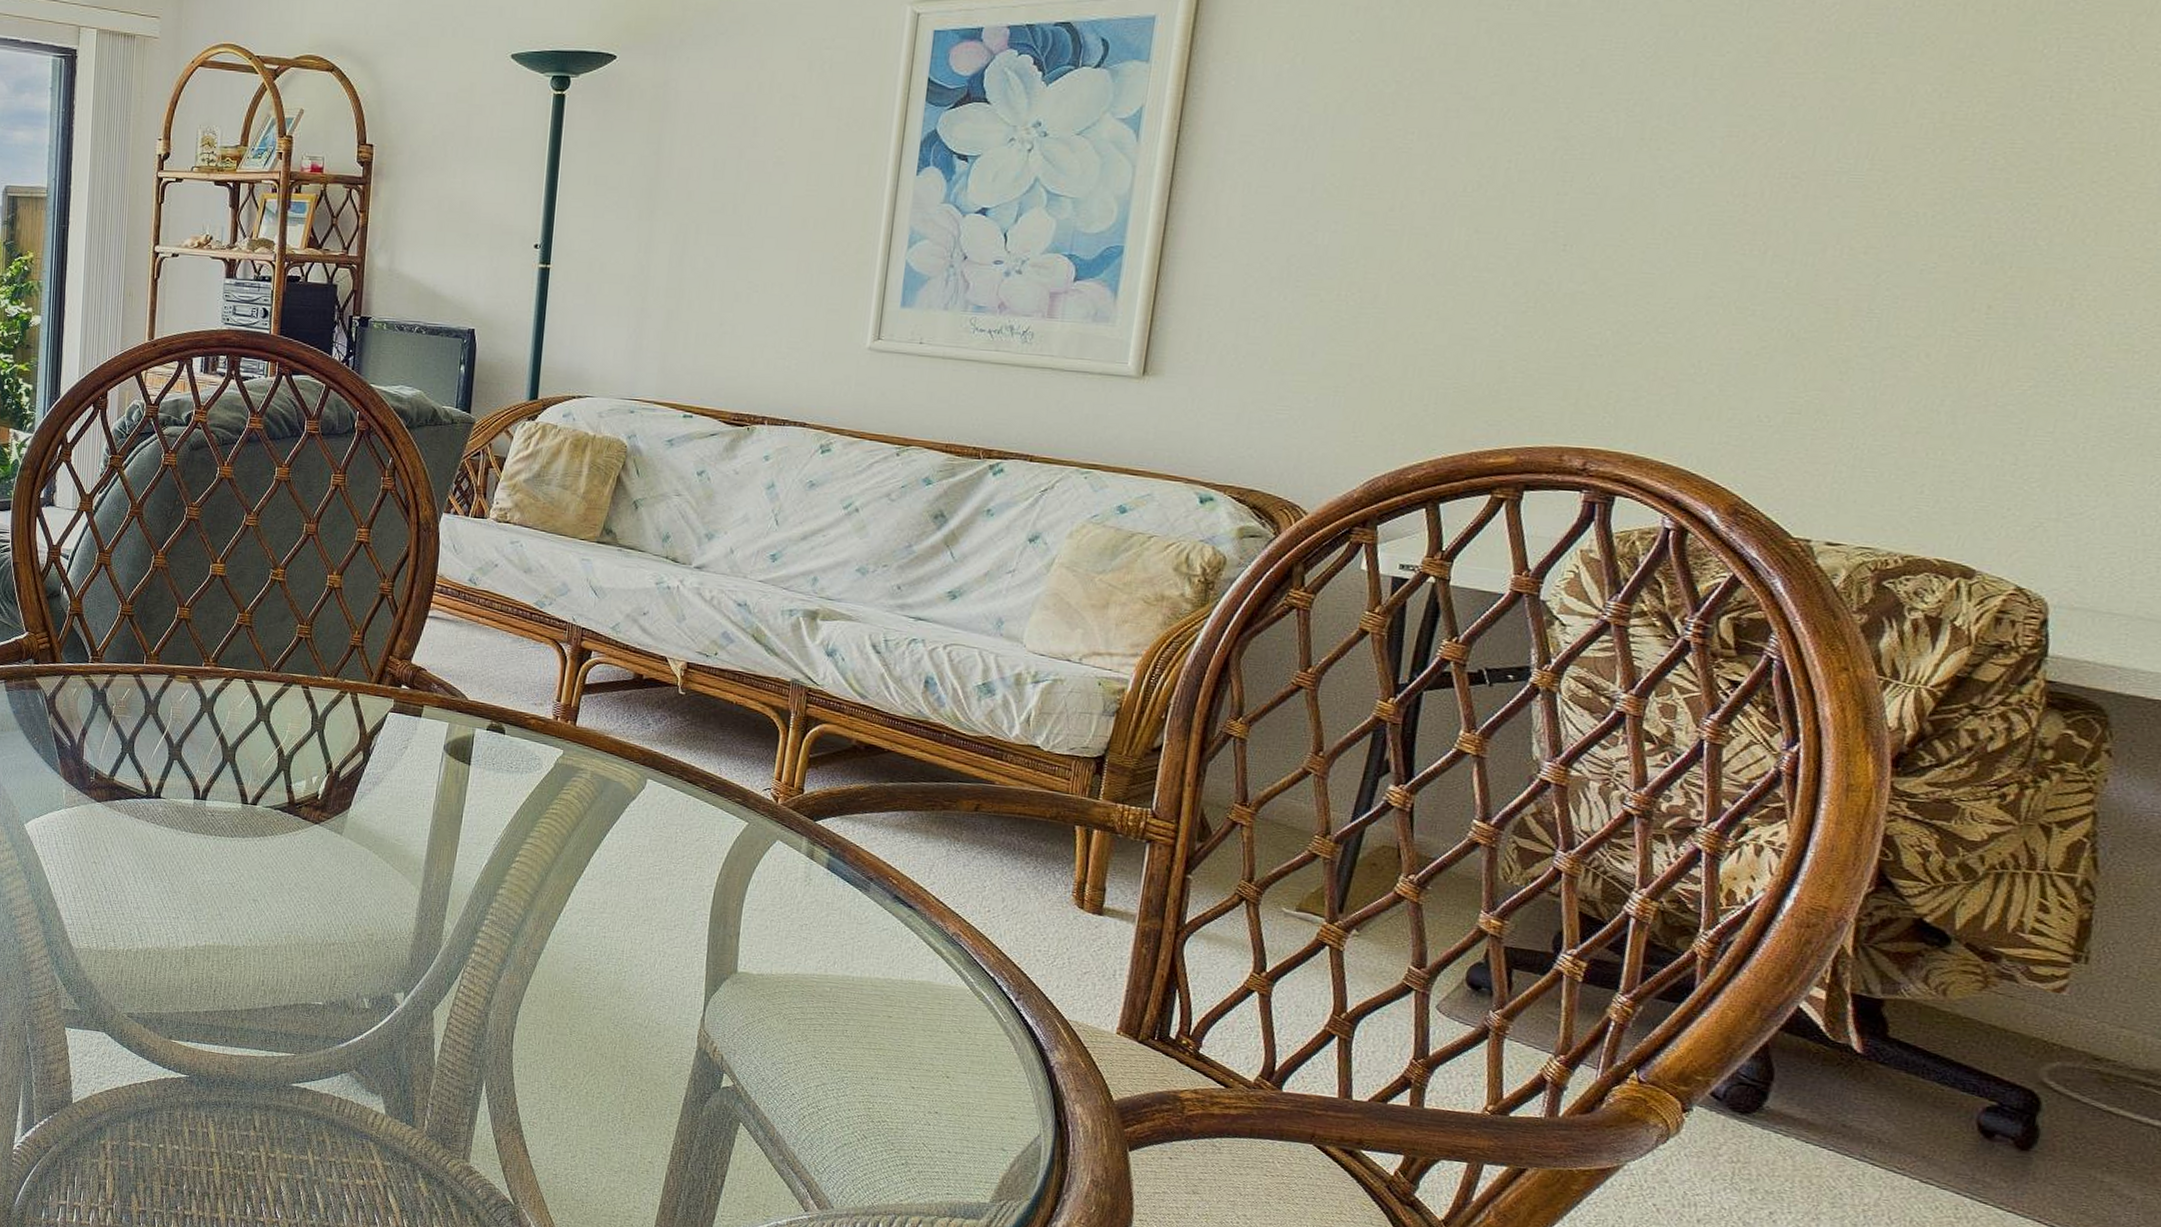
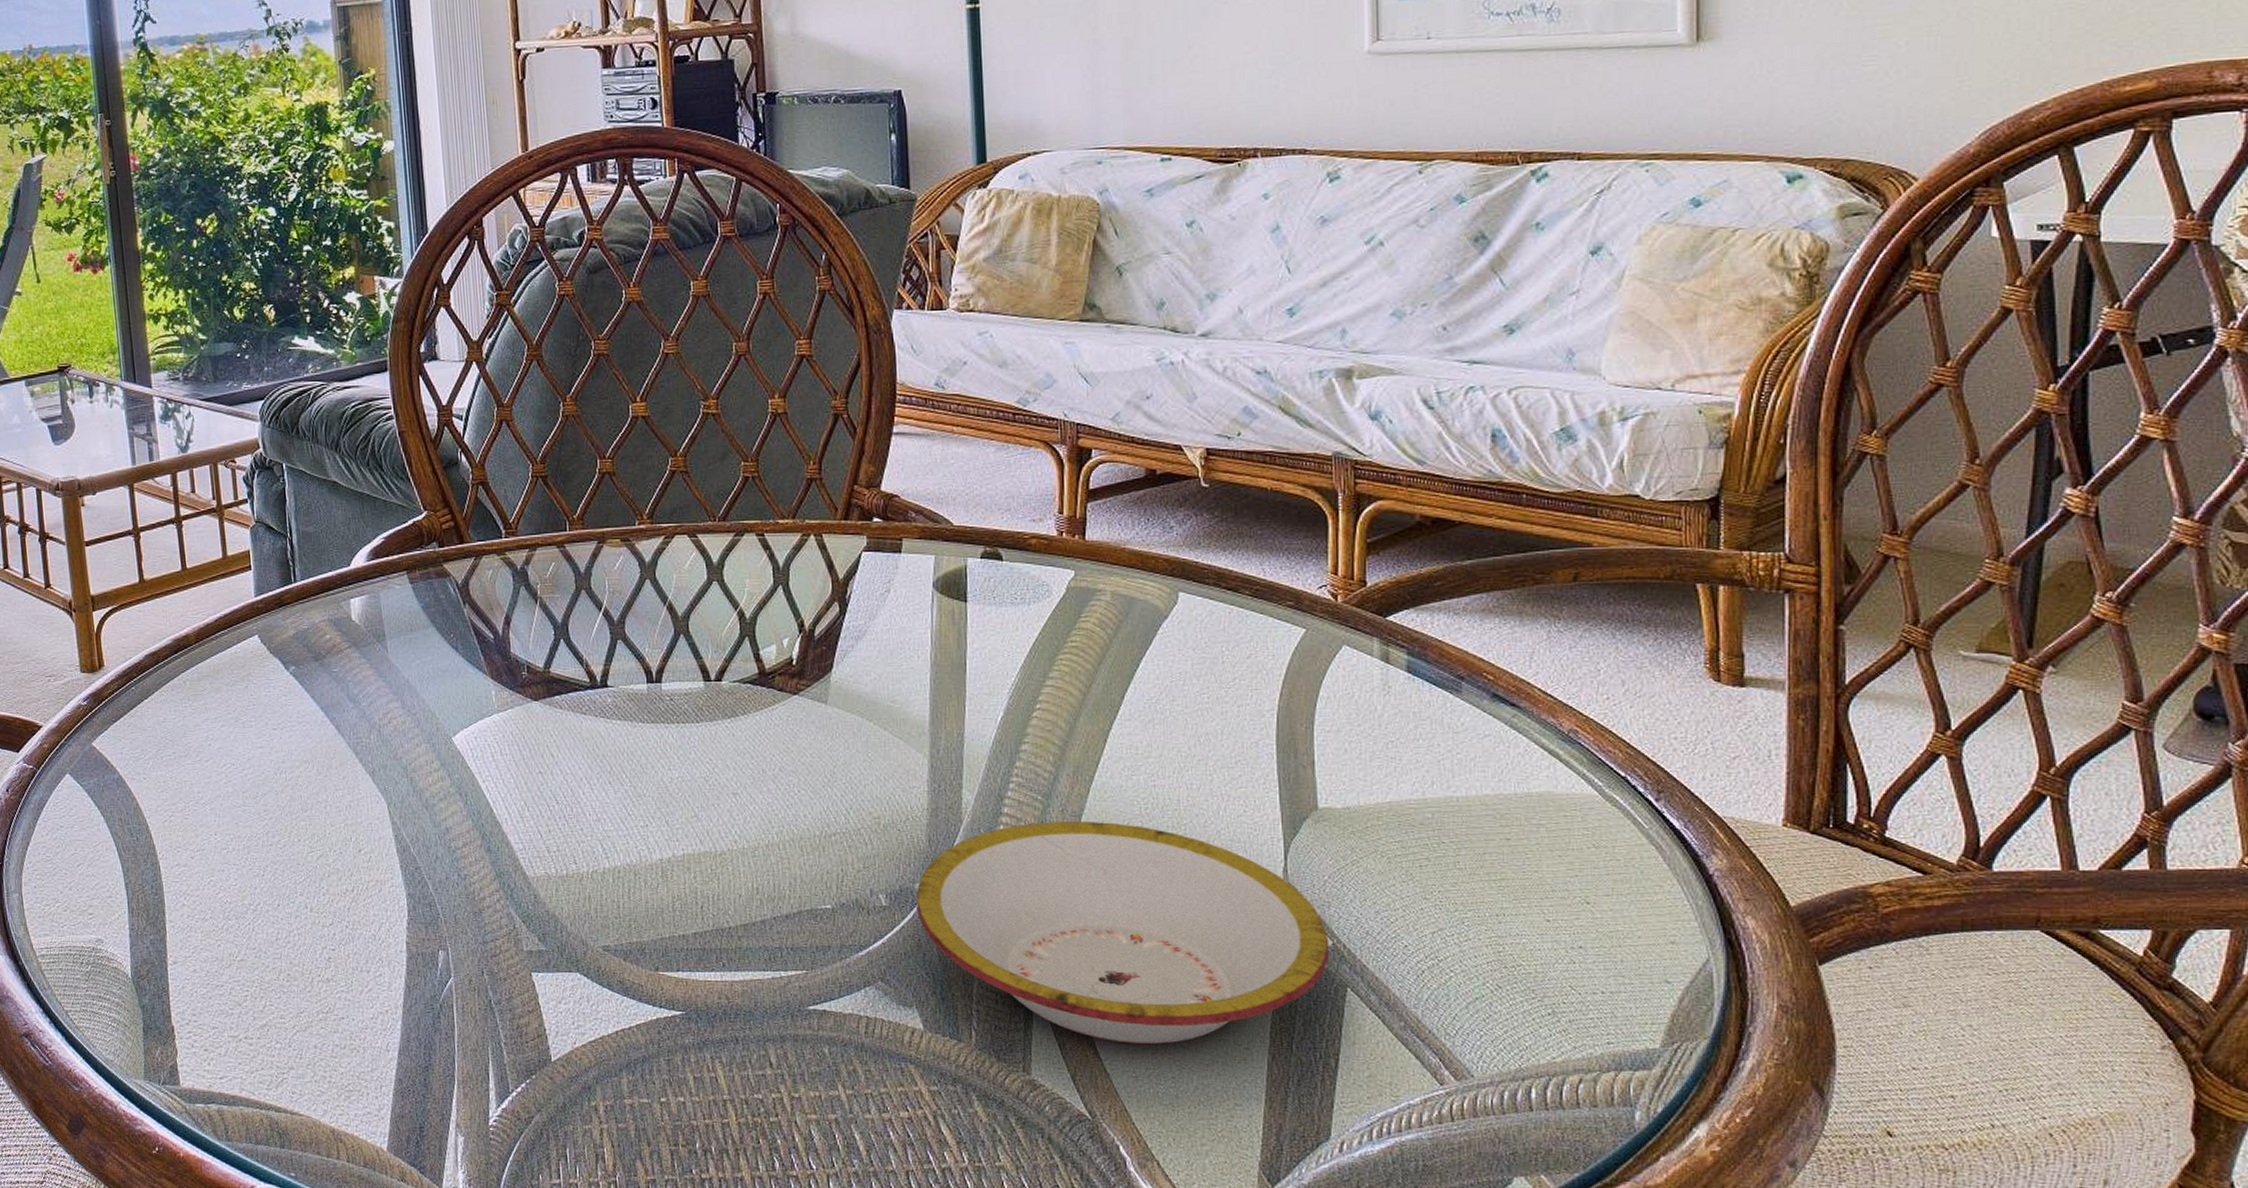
bowl: none [393,954,731,1151] -> present [916,821,1330,1045]

